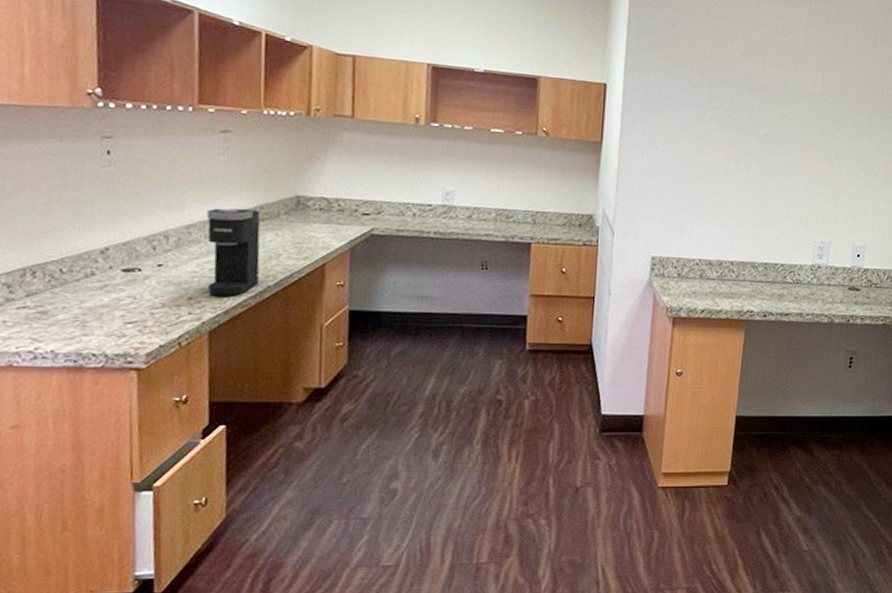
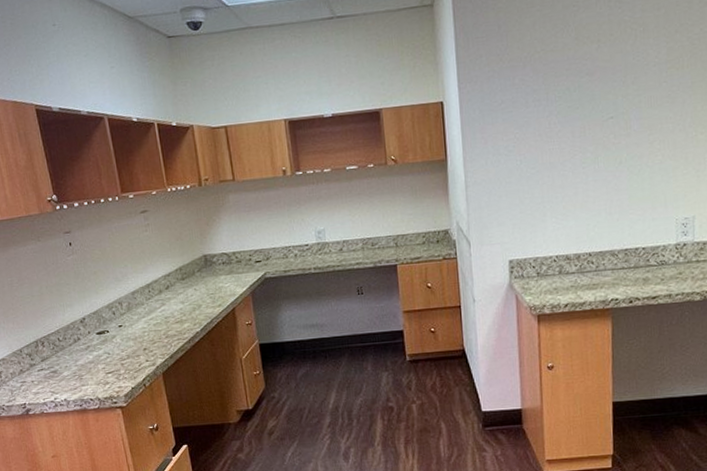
coffee maker: present [207,208,261,296] -> none [143,271,190,345]

